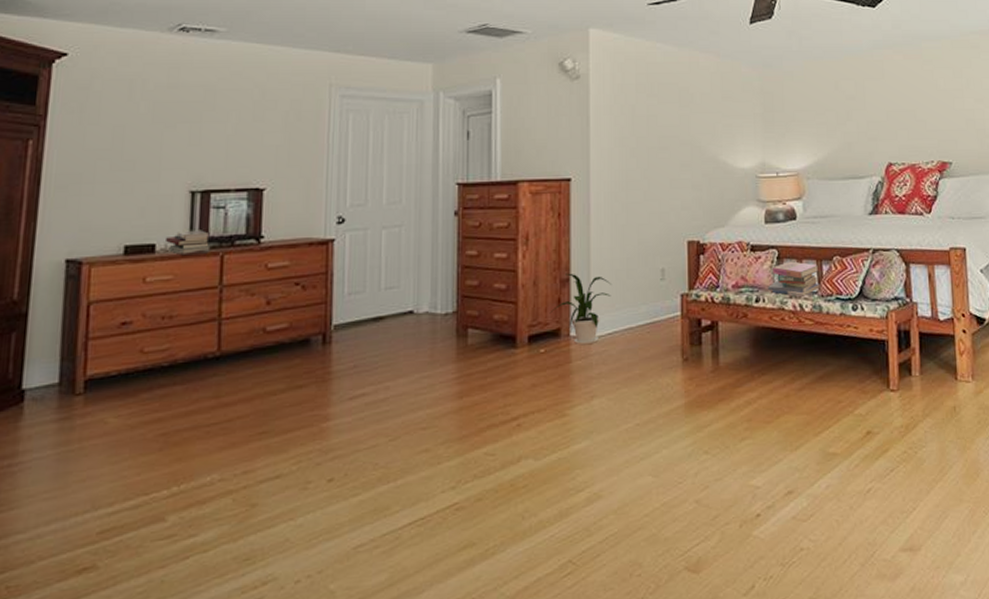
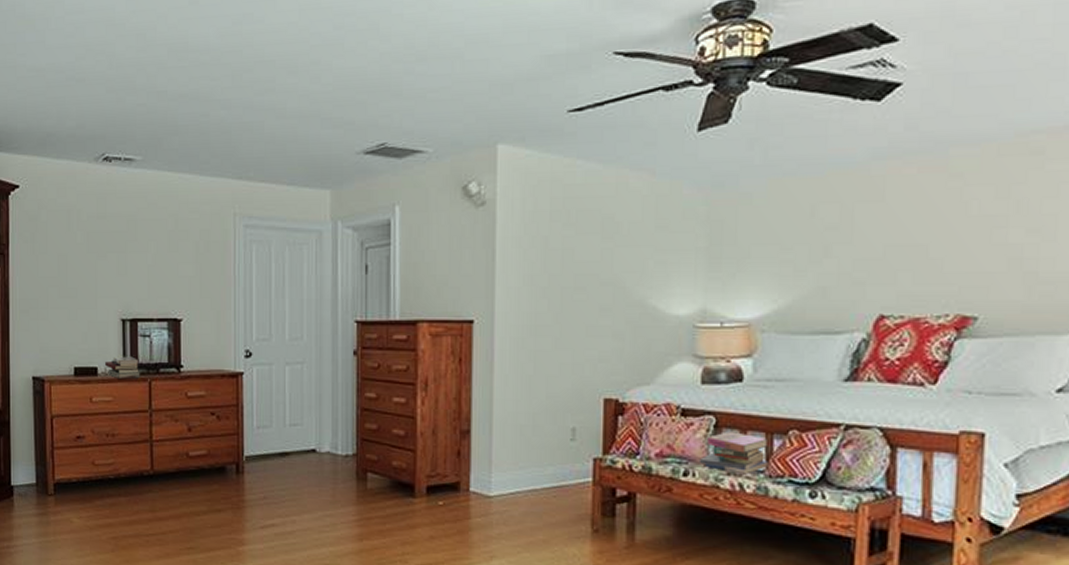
house plant: present [550,273,611,346] -> none [449,424,515,503]

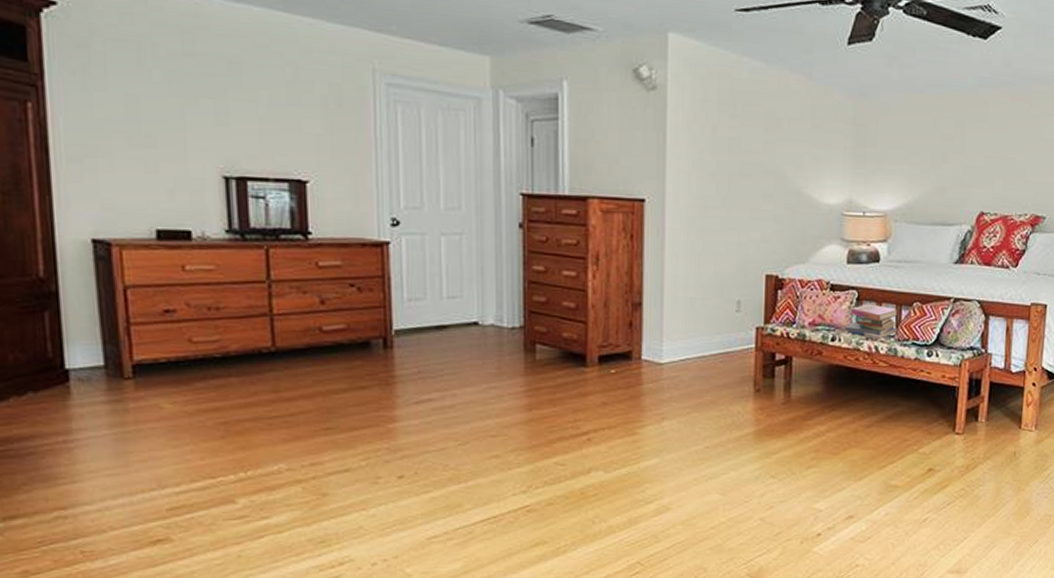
books: present [105,356,140,380] -> none [202,218,254,247]

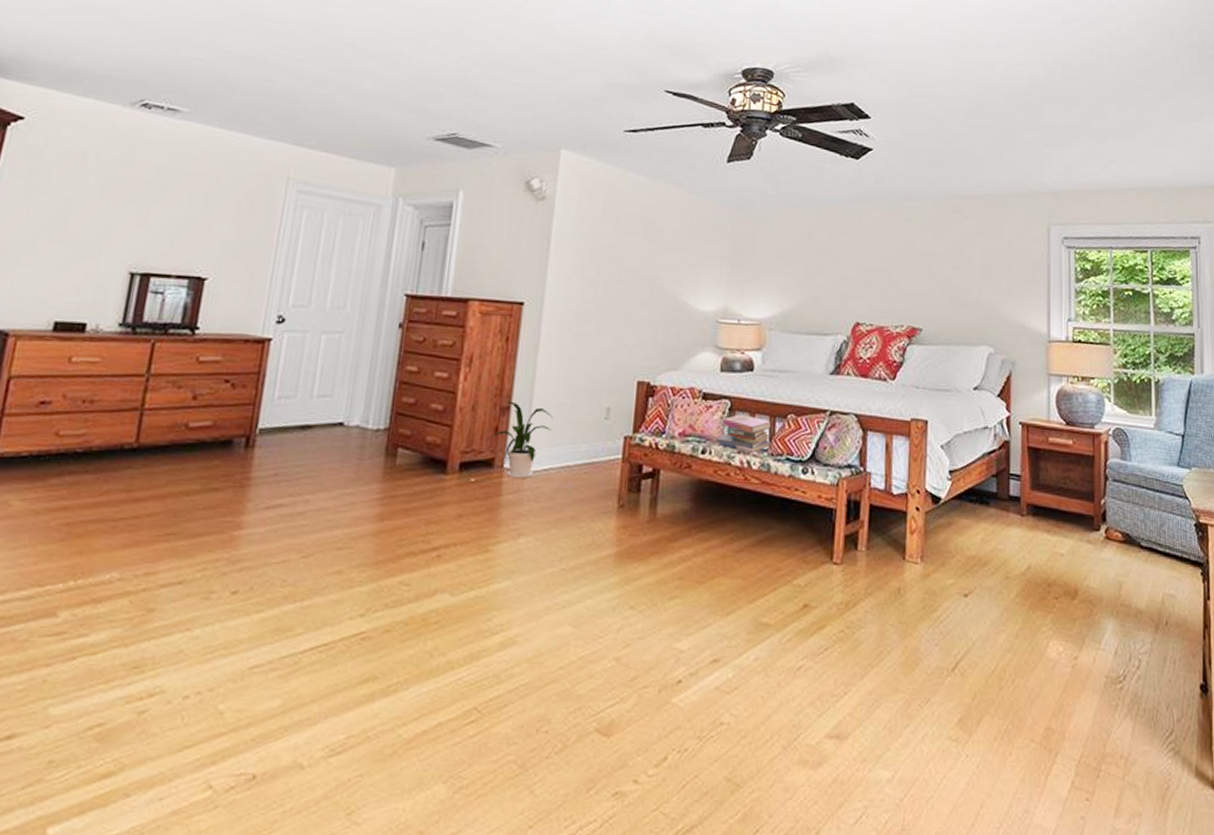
house plant: none [621,297,685,369] -> present [485,401,553,479]

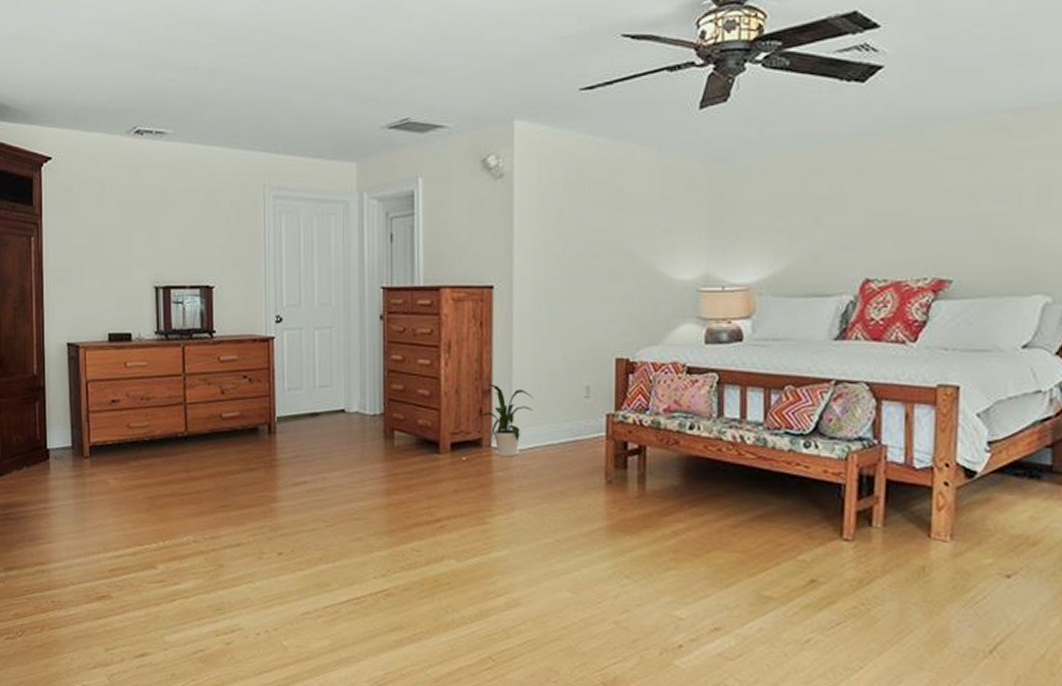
books: present [715,414,771,453] -> none [703,387,766,427]

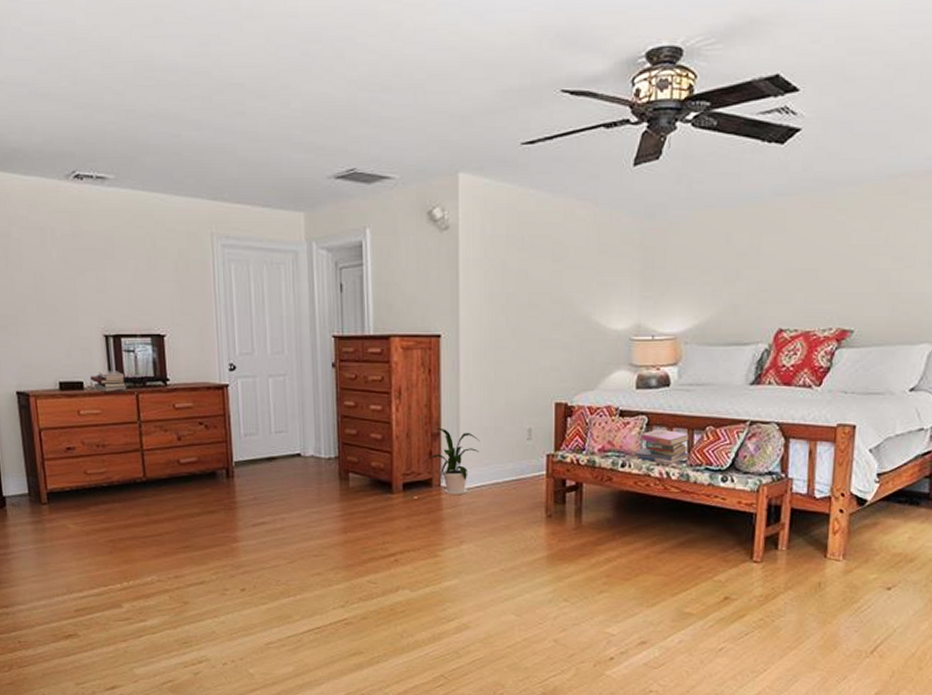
books: none [139,322,174,345] -> present [91,371,127,393]
books: none [703,387,766,427] -> present [634,429,690,464]

